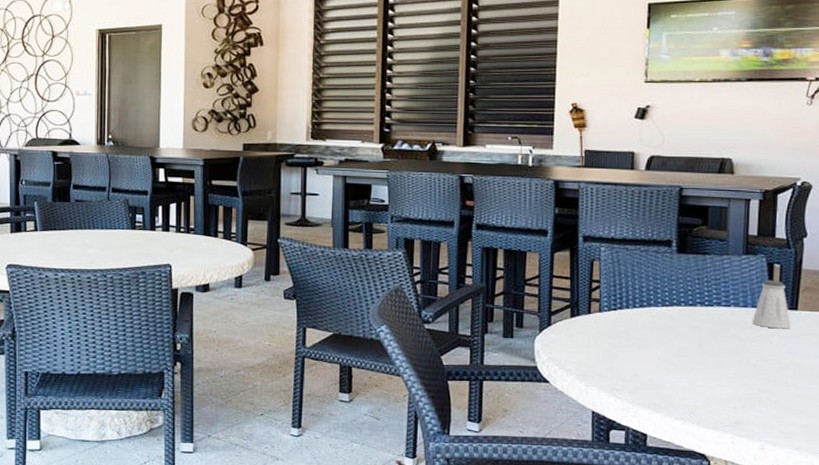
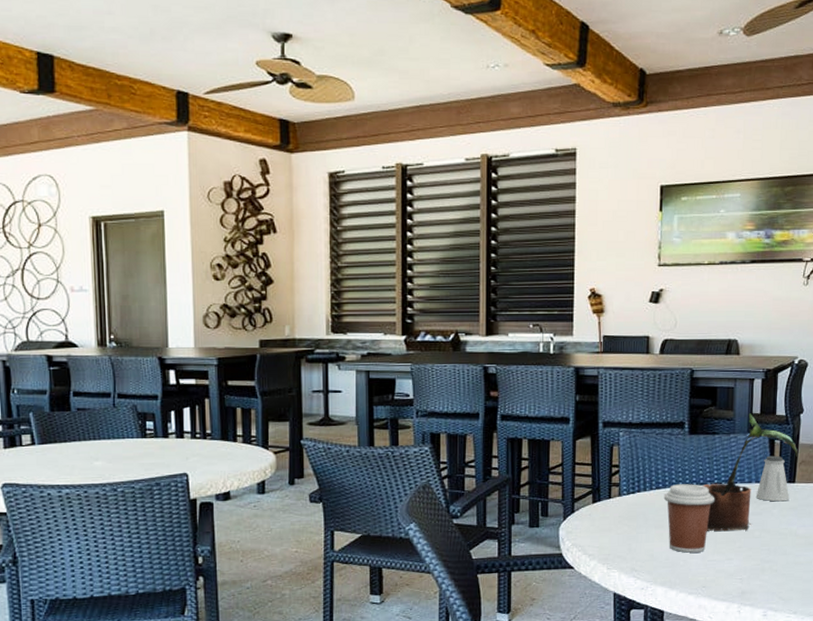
coffee cup: none [648,304,706,376] -> present [663,484,715,553]
potted plant: none [691,235,801,357] -> present [702,413,799,532]

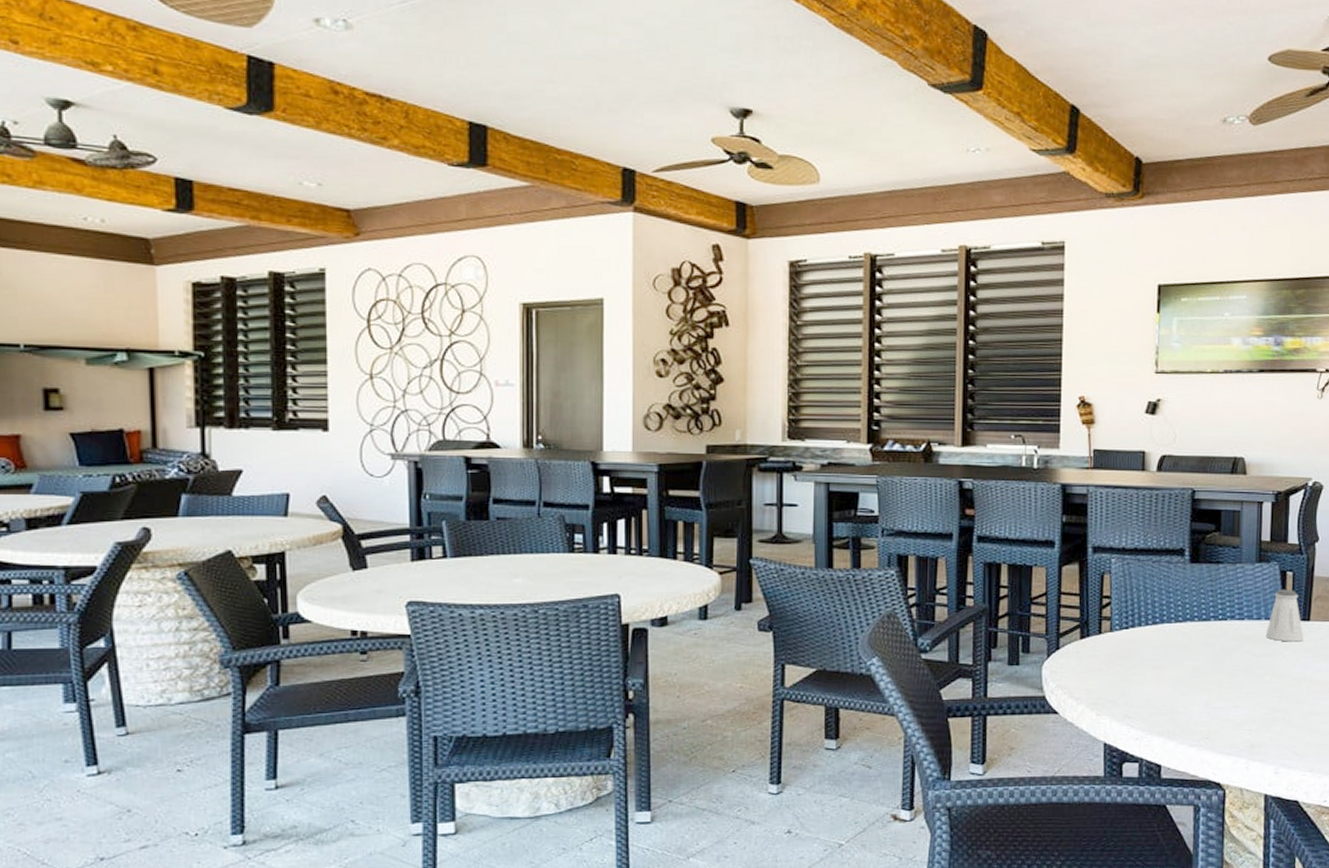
coffee cup: present [663,484,715,553] -> none [1161,619,1220,699]
potted plant: present [702,413,799,532] -> none [1205,541,1314,675]

